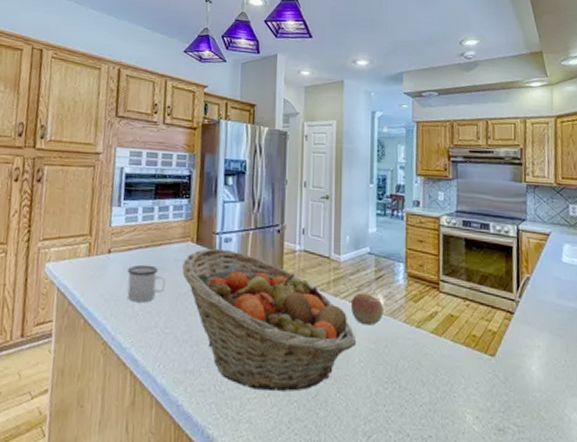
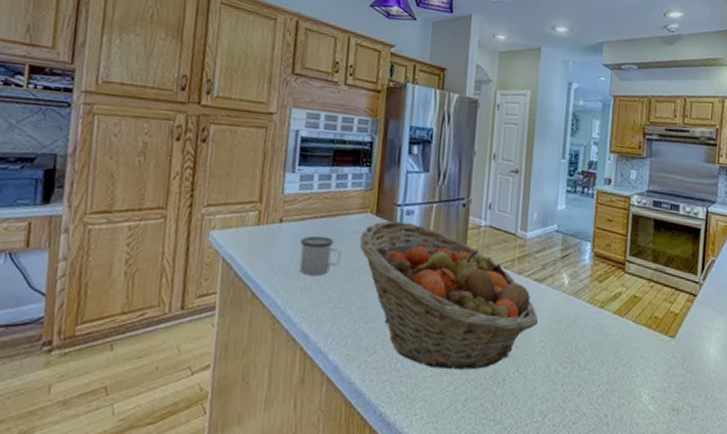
apple: present [351,293,383,326] -> none [535,271,568,305]

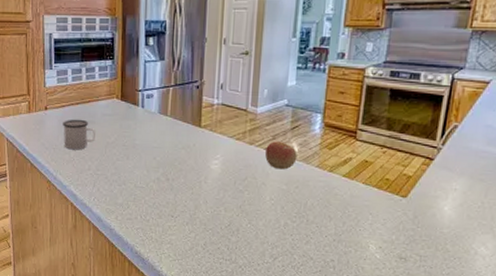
fruit basket: present [359,220,538,370] -> none [109,103,268,222]
apple: none [535,271,568,305] -> present [265,141,297,170]

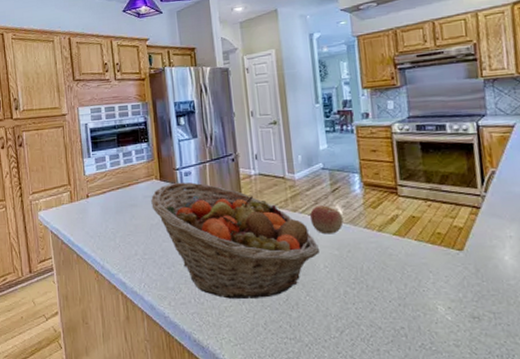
mug: present [63,119,95,150] -> none [105,203,139,236]
fruit basket: none [109,103,268,222] -> present [151,182,319,299]

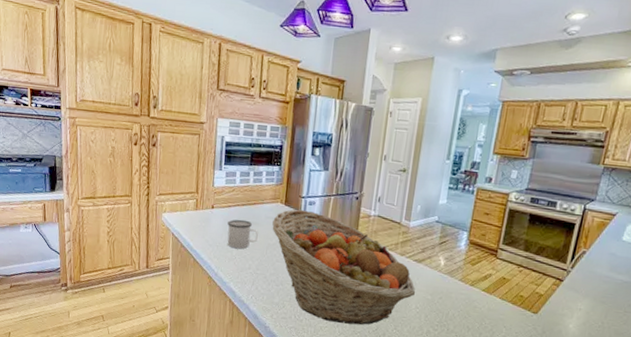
mug: none [105,203,139,236] -> present [227,219,258,249]
apple: present [310,205,343,235] -> none [414,254,443,281]

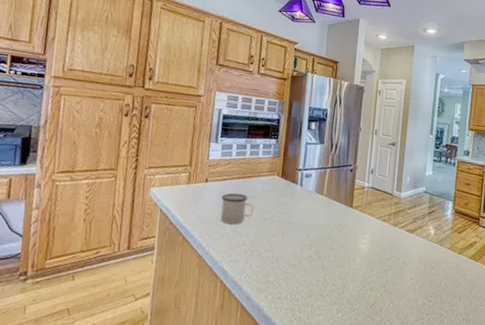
fruit basket: present [272,209,415,325] -> none [268,181,409,301]

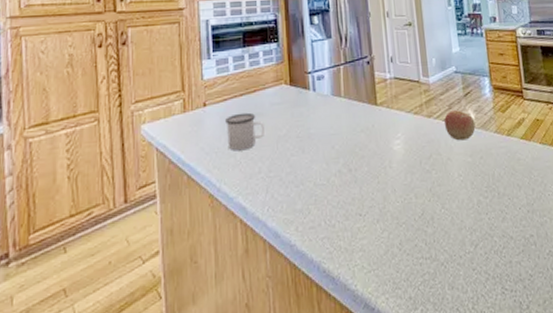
apple: none [407,224,433,251] -> present [444,110,476,141]

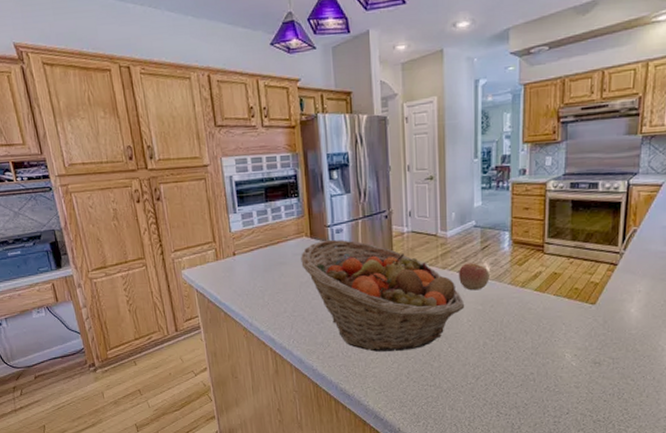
mug: present [225,112,264,151] -> none [253,261,288,294]
fruit basket: none [279,87,454,218] -> present [301,239,464,352]

